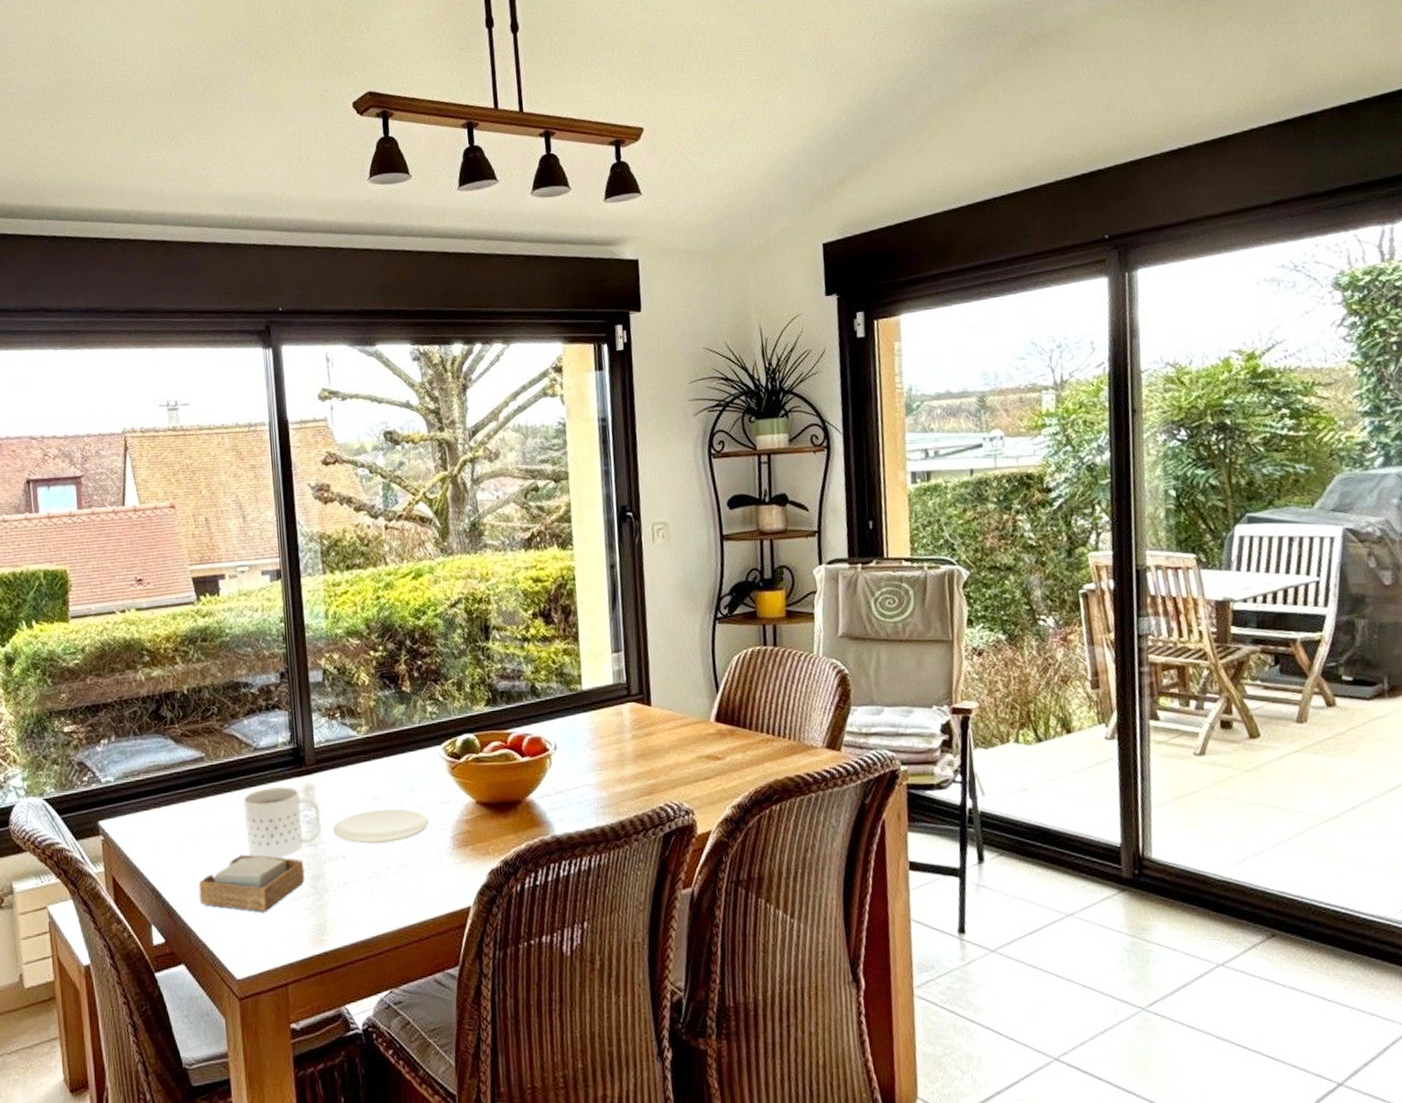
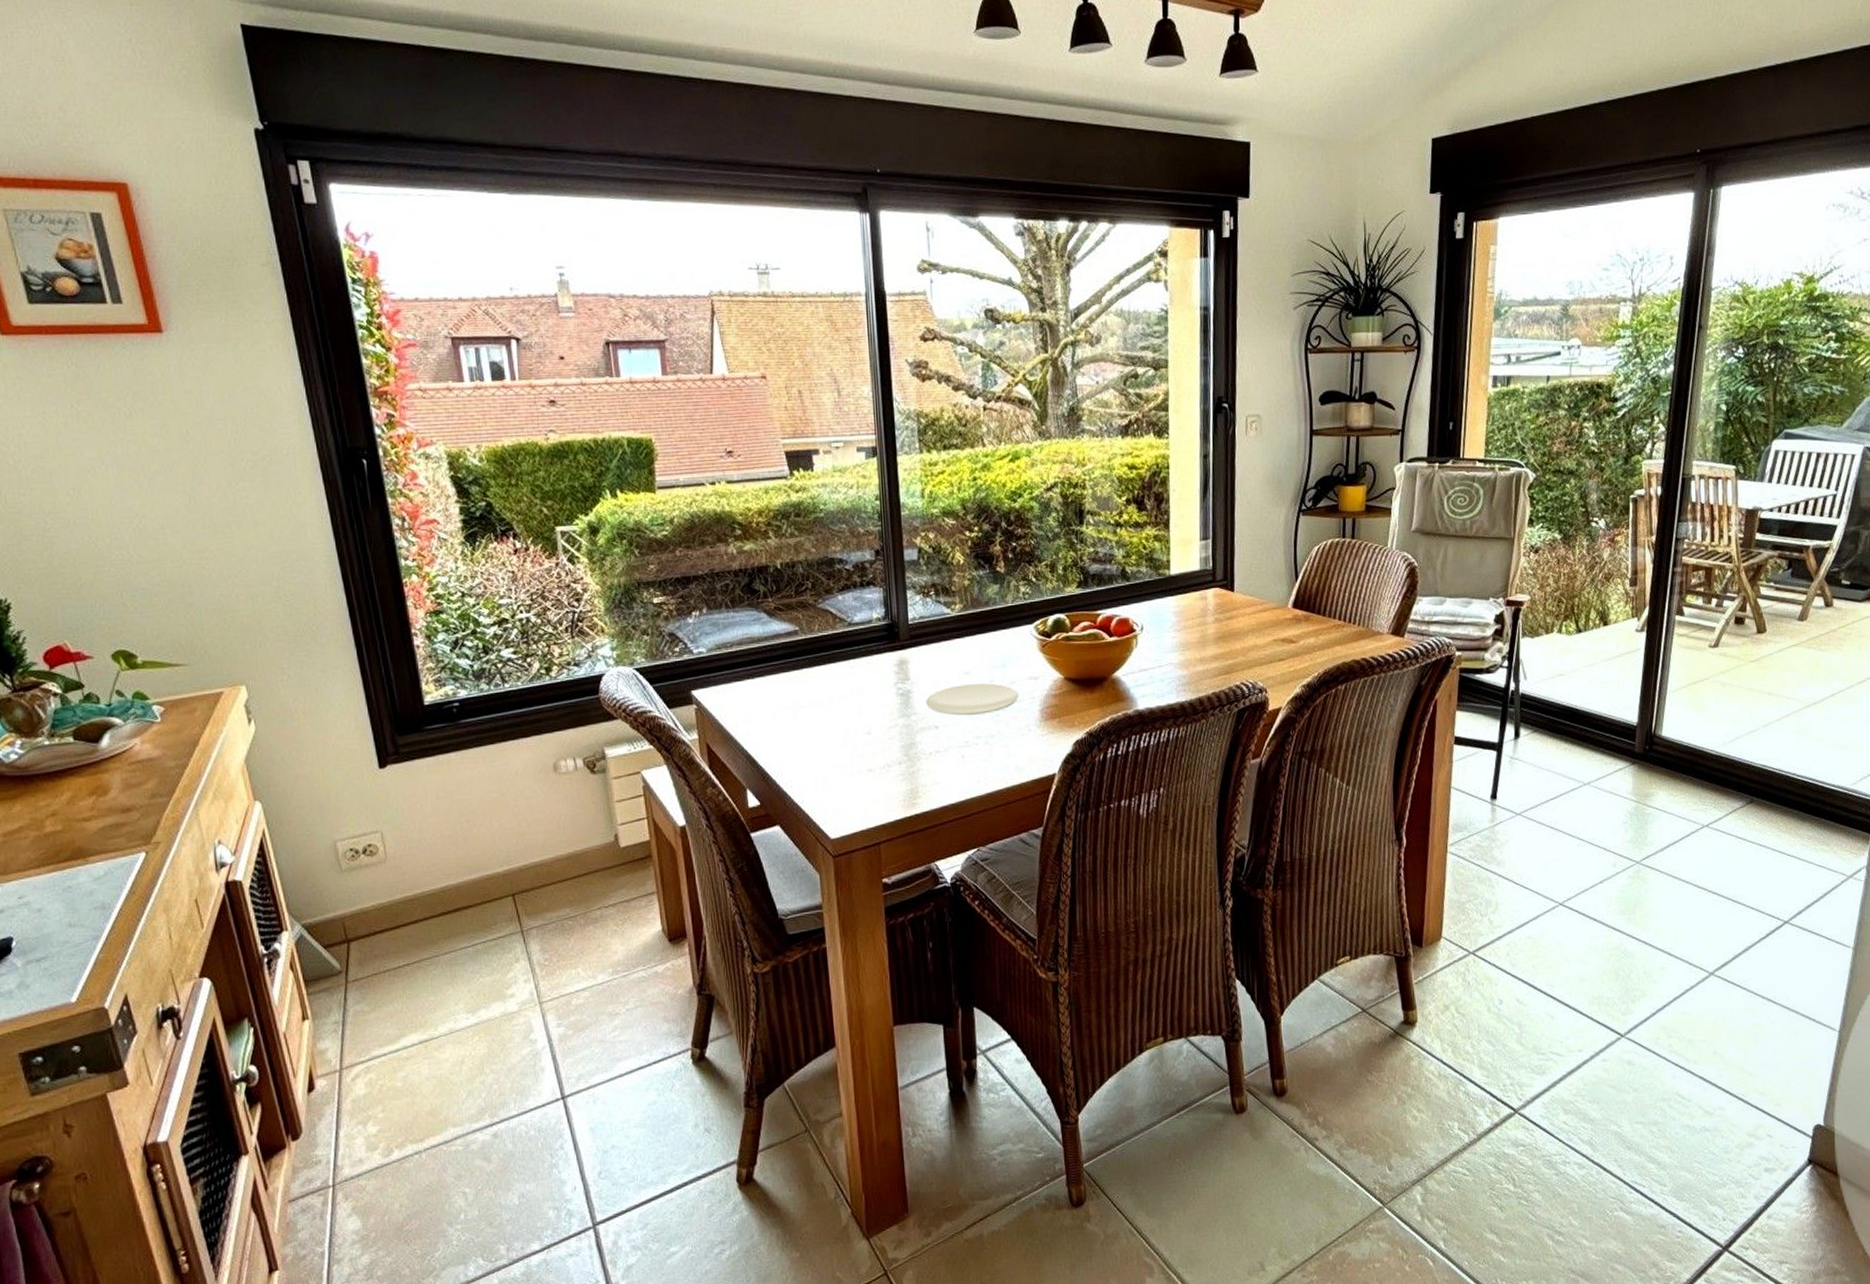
napkin holder: present [198,854,305,913] -> none [793,724,898,778]
mug: present [243,787,322,859] -> none [837,660,915,728]

